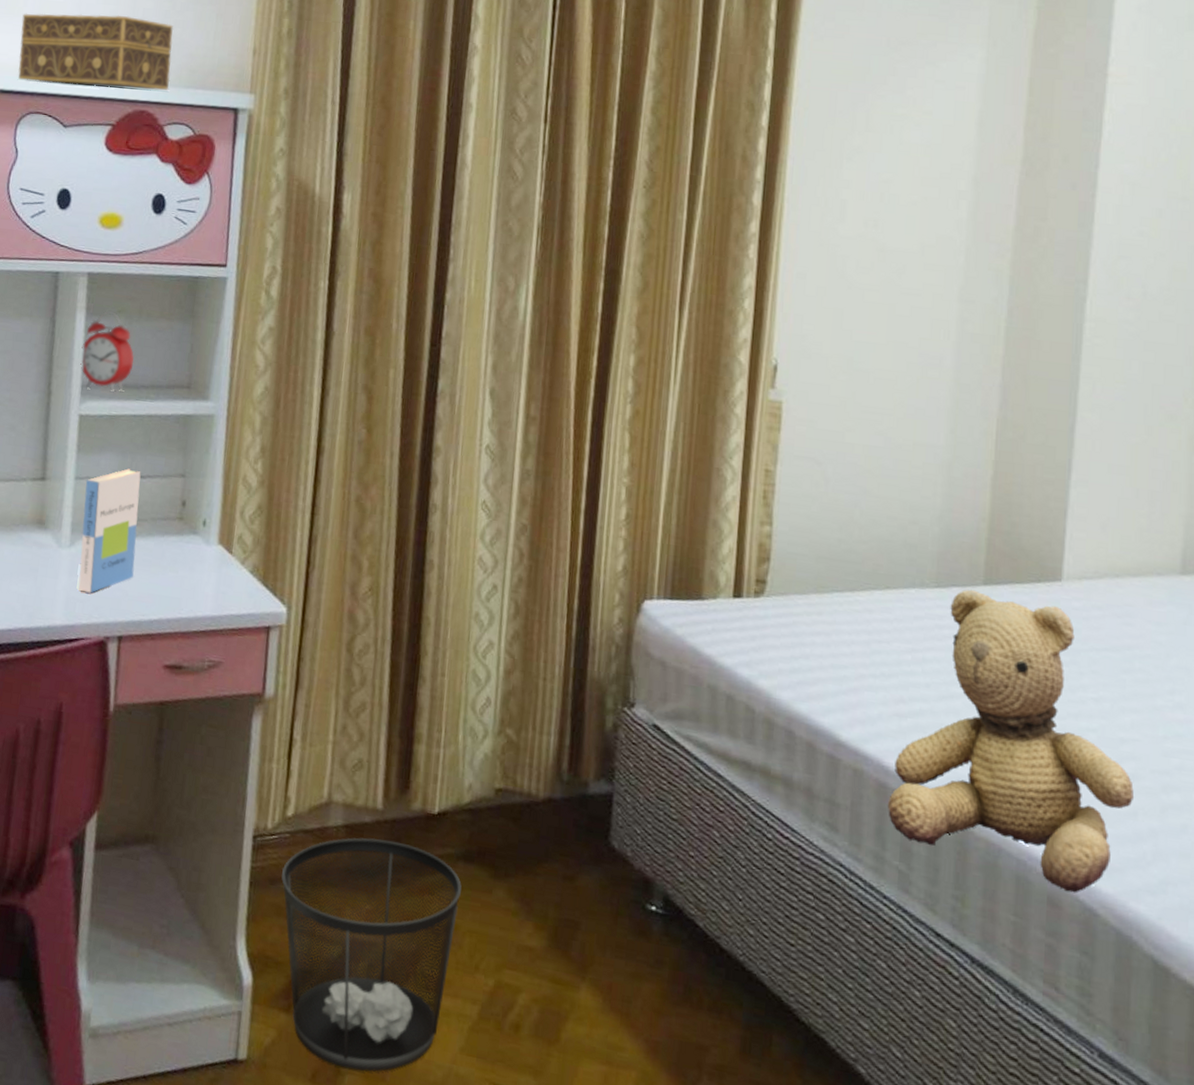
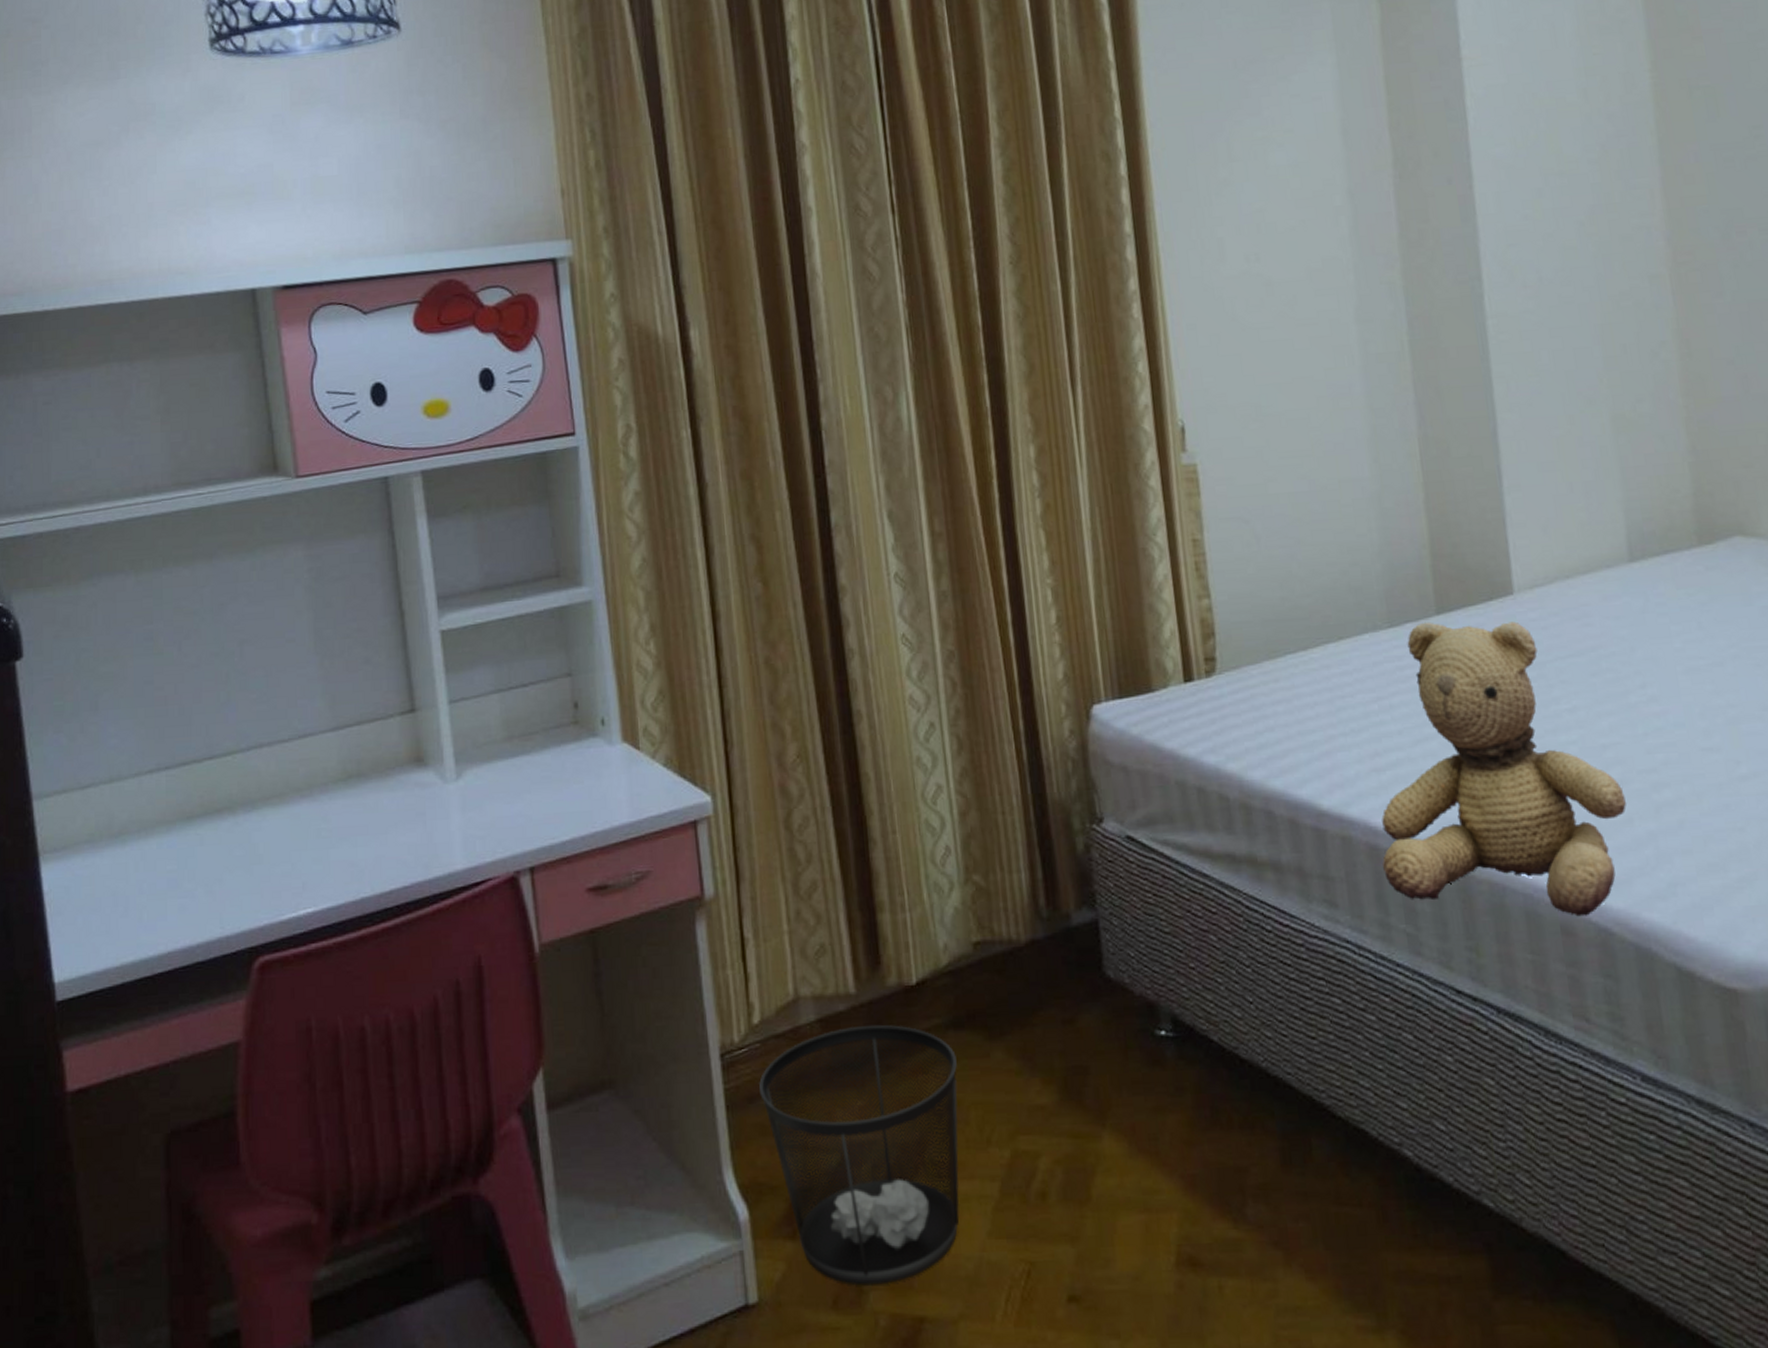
decorative box: present [17,13,174,91] -> none [294,177,475,271]
book: present [78,468,141,593] -> none [461,679,534,827]
alarm clock: present [80,310,134,392] -> none [429,508,492,598]

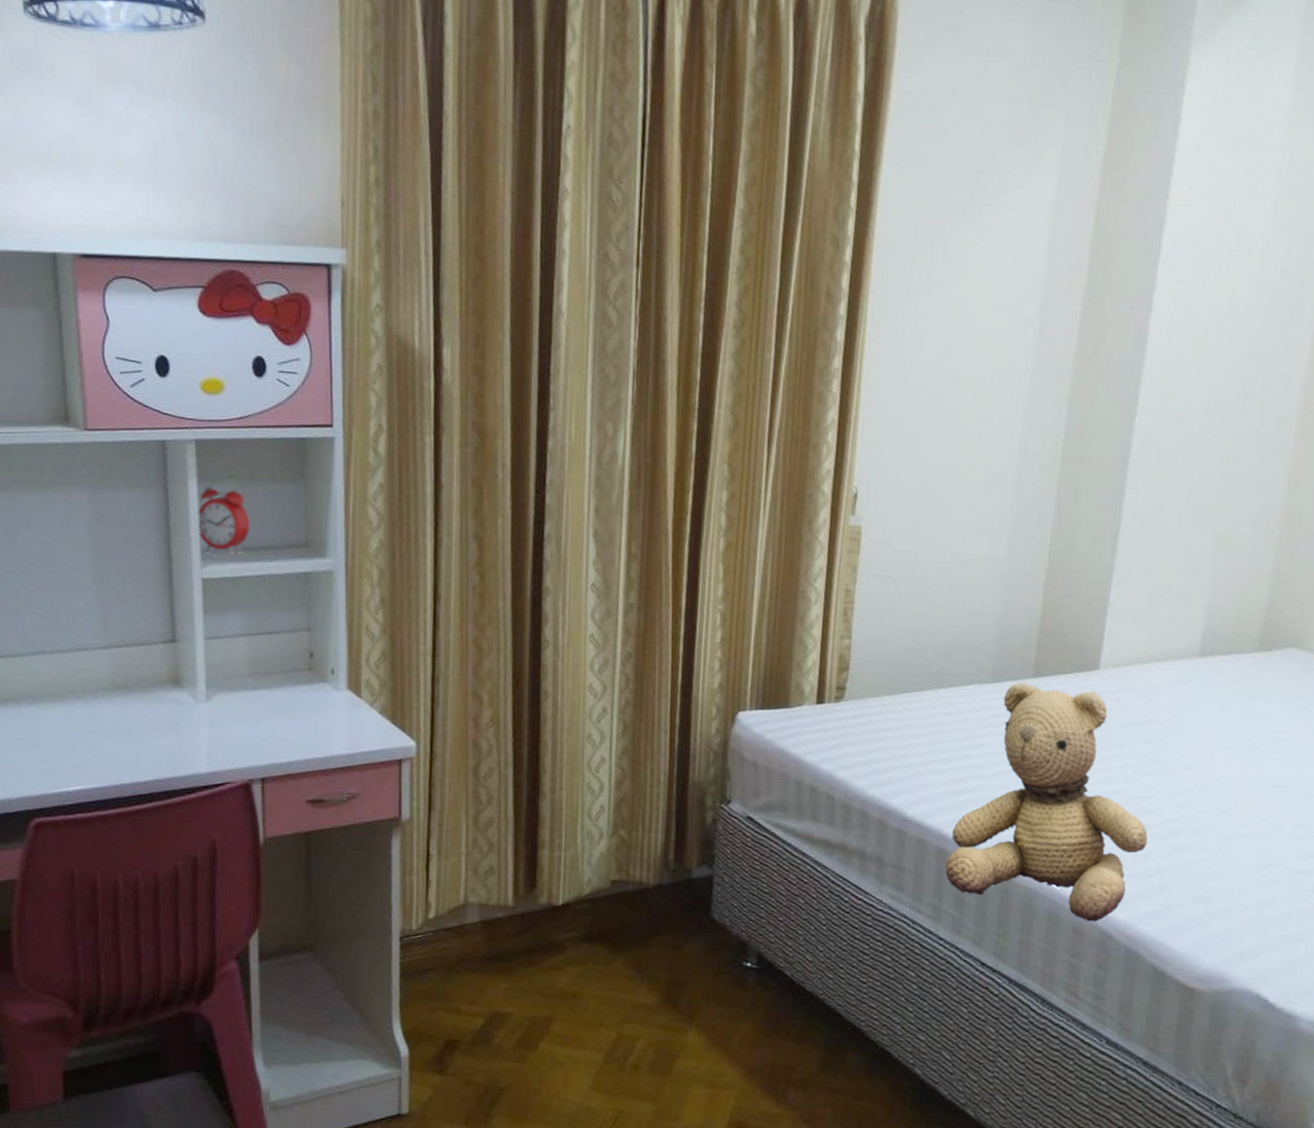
alarm clock: none [429,508,492,598] -> present [197,476,250,555]
waste bin: present [758,1024,960,1286] -> none [427,930,585,1113]

